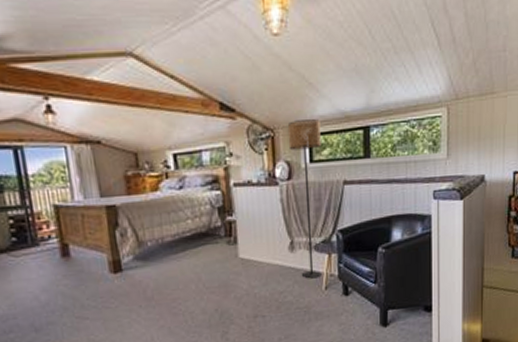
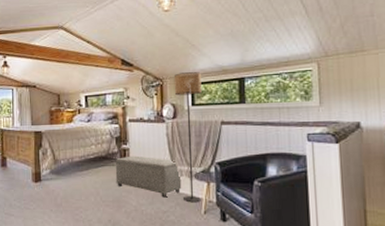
ottoman: none [218,228,300,276] -> present [115,155,182,198]

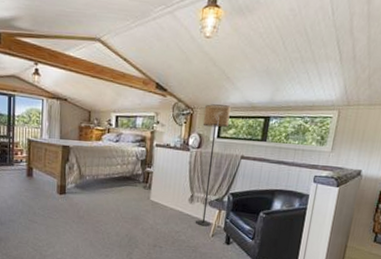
ottoman: present [115,155,182,198] -> none [136,179,198,220]

